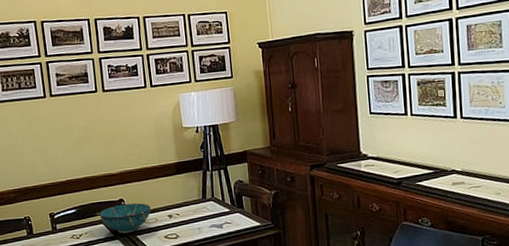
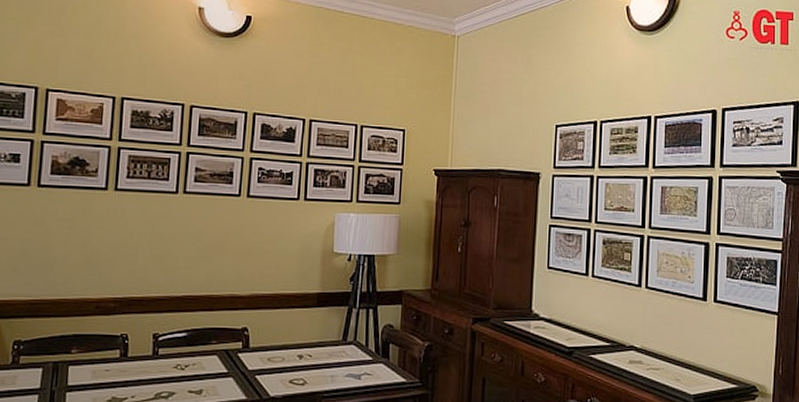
decorative bowl: present [99,202,151,234] -> none [214,334,279,371]

